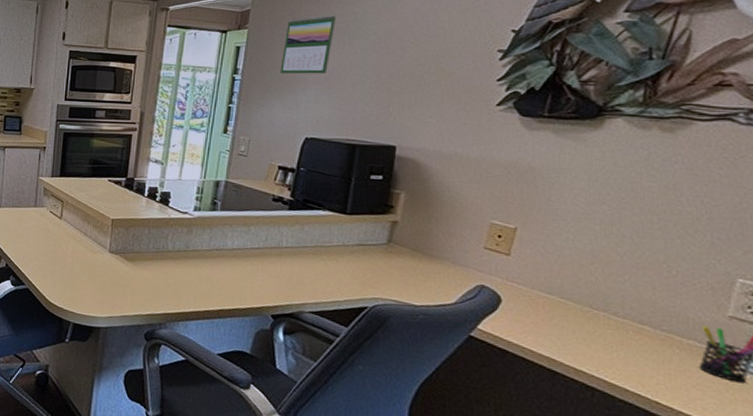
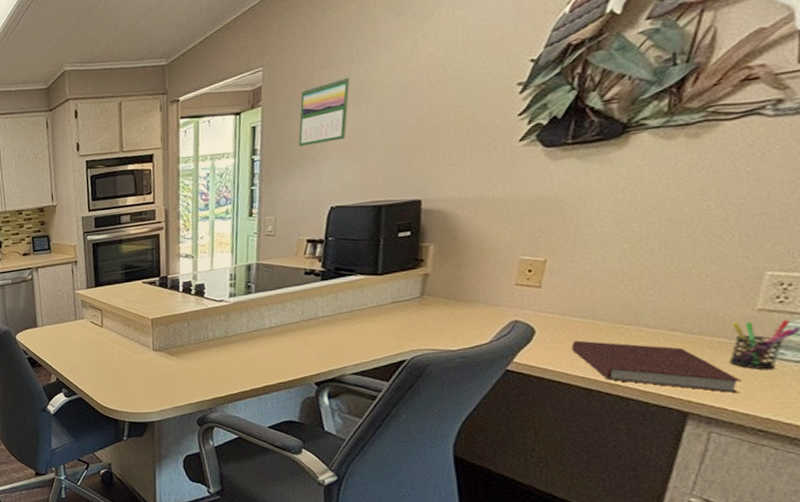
notebook: none [538,317,712,403] -> present [572,340,742,394]

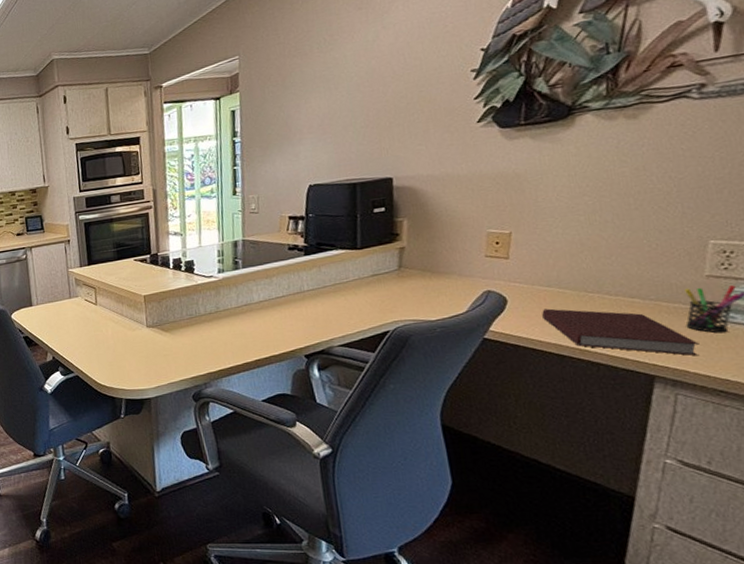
calendar: present [298,75,350,146] -> none [275,63,320,129]

